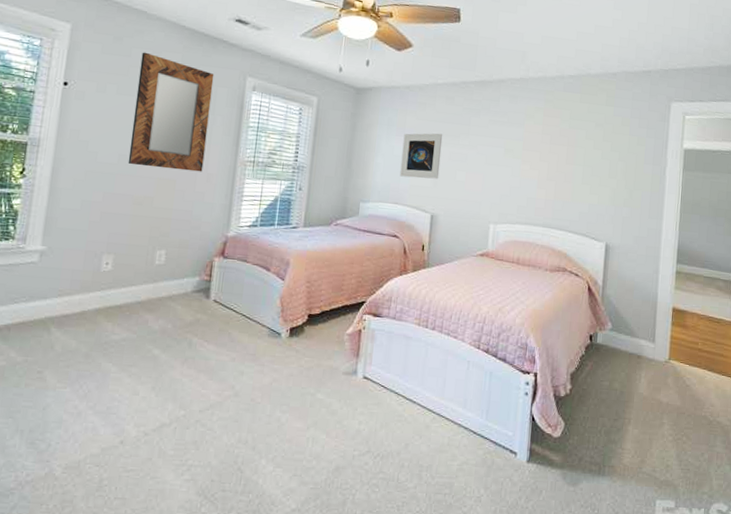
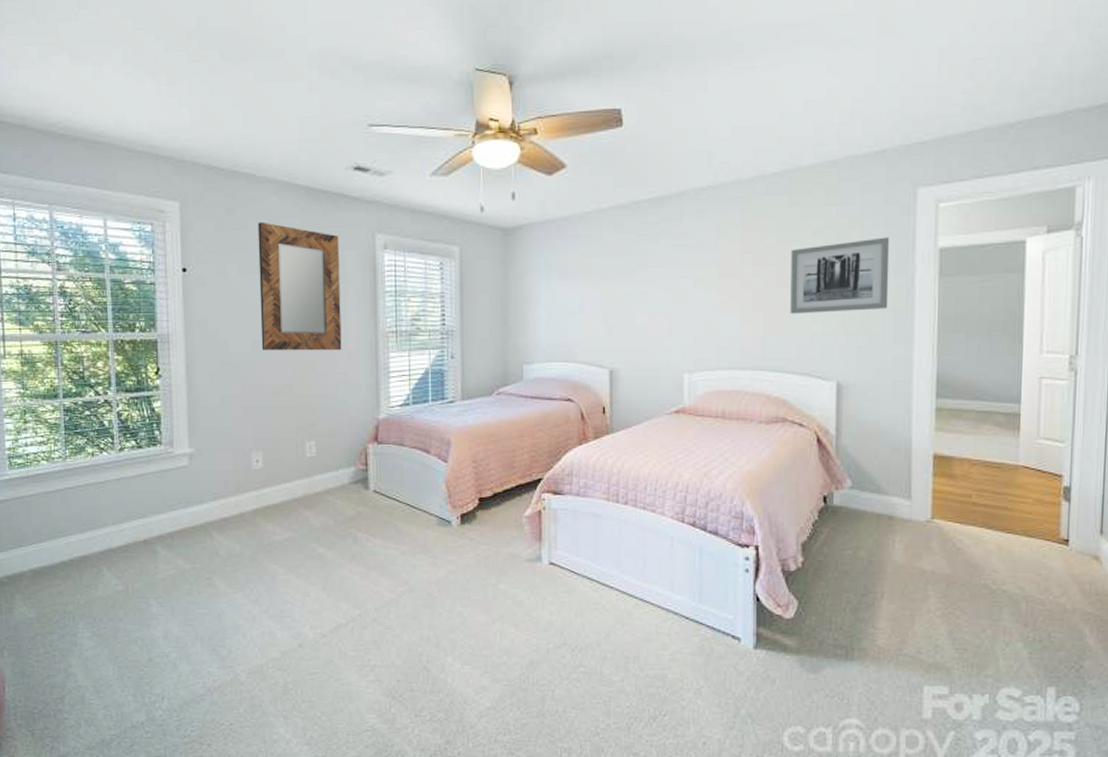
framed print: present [399,133,443,179] -> none [566,270,615,329]
wall art: none [575,135,650,190] -> present [790,237,890,315]

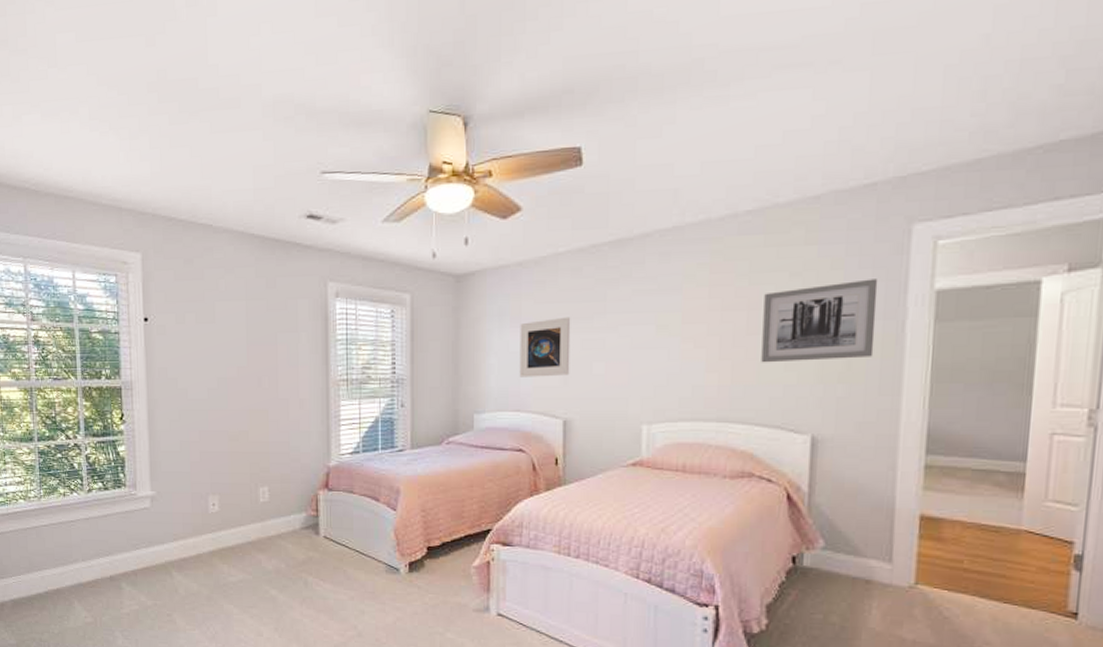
home mirror: present [257,222,342,351] -> none [214,271,294,399]
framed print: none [566,270,615,329] -> present [519,316,571,377]

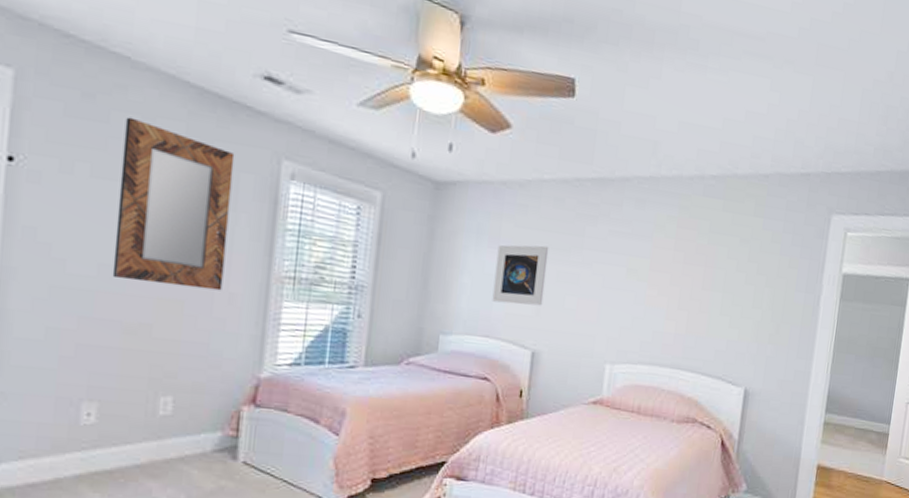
home mirror: none [214,271,294,399] -> present [112,117,235,291]
wall art: present [761,279,878,363] -> none [711,253,804,324]

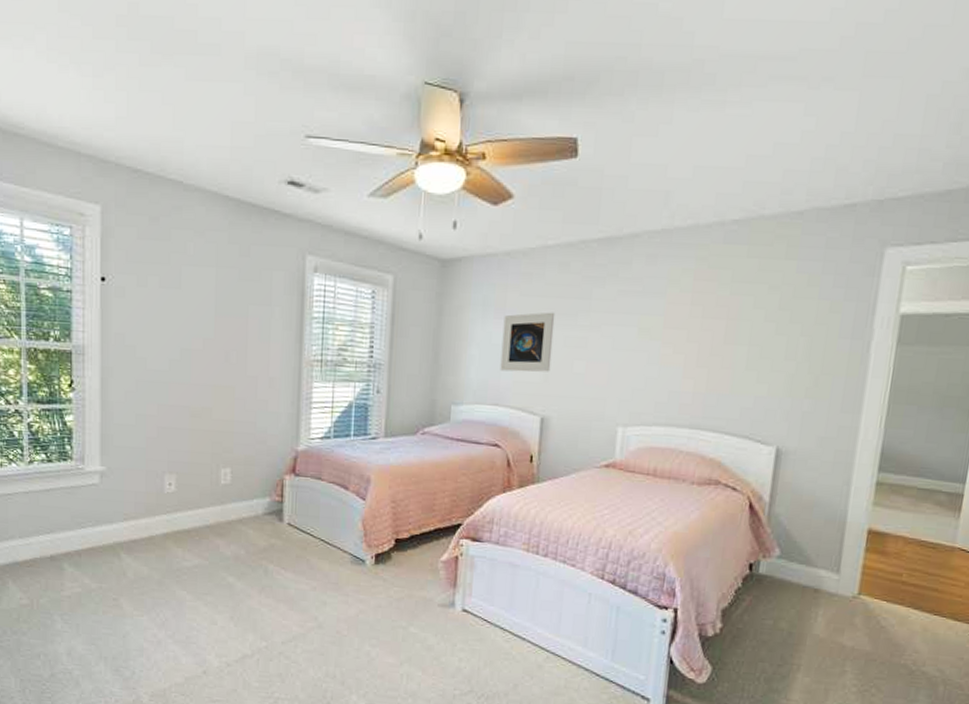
home mirror: present [112,117,235,291] -> none [180,233,268,376]

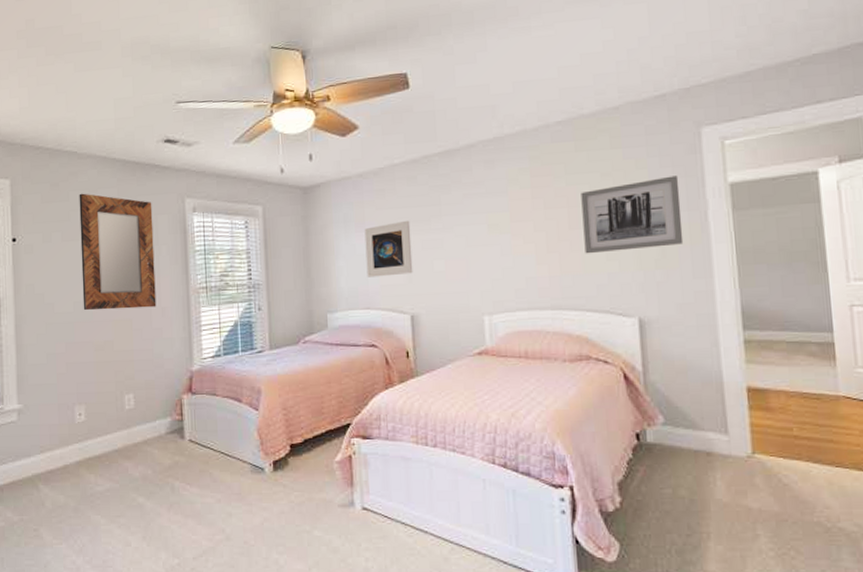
home mirror: none [180,233,268,376] -> present [79,193,157,311]
wall art: none [735,298,850,375] -> present [581,175,684,254]

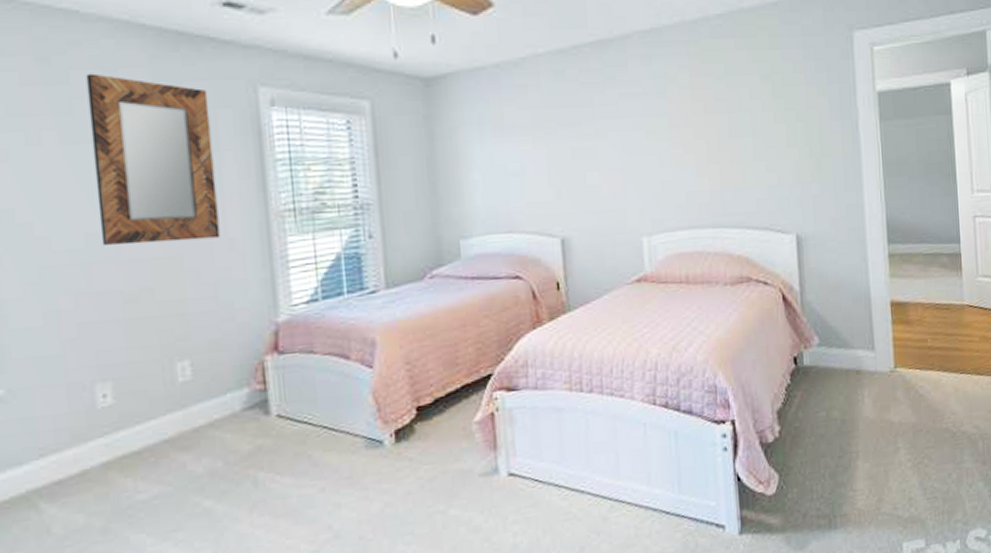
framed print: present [364,220,413,278] -> none [503,123,563,194]
wall art: present [581,175,684,254] -> none [741,82,837,166]

